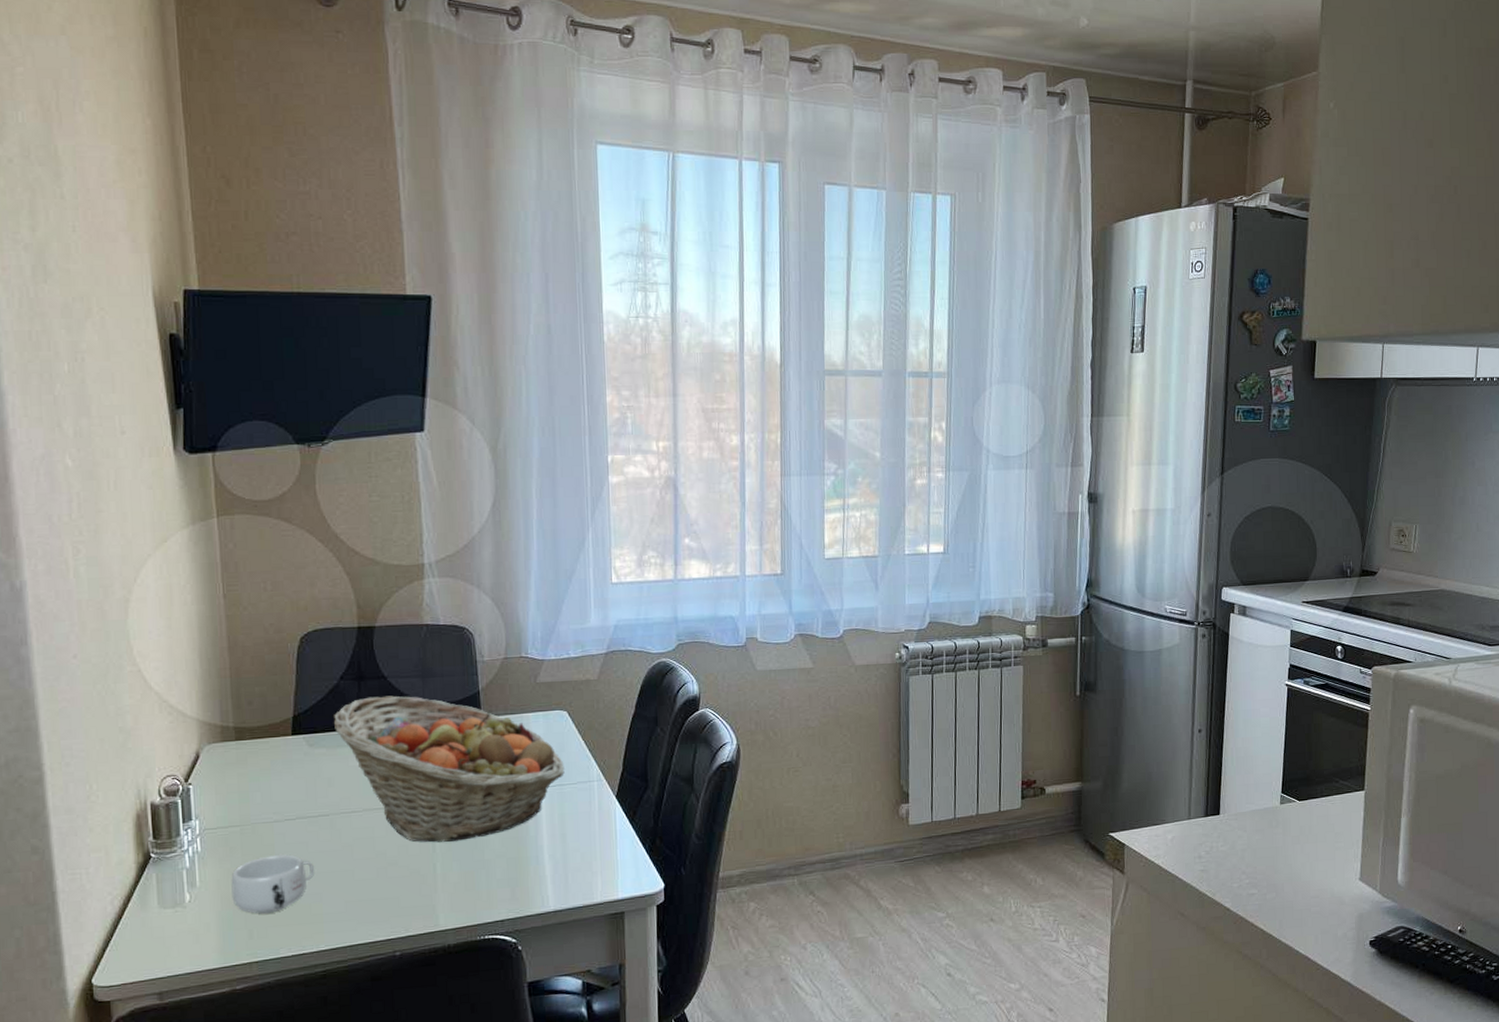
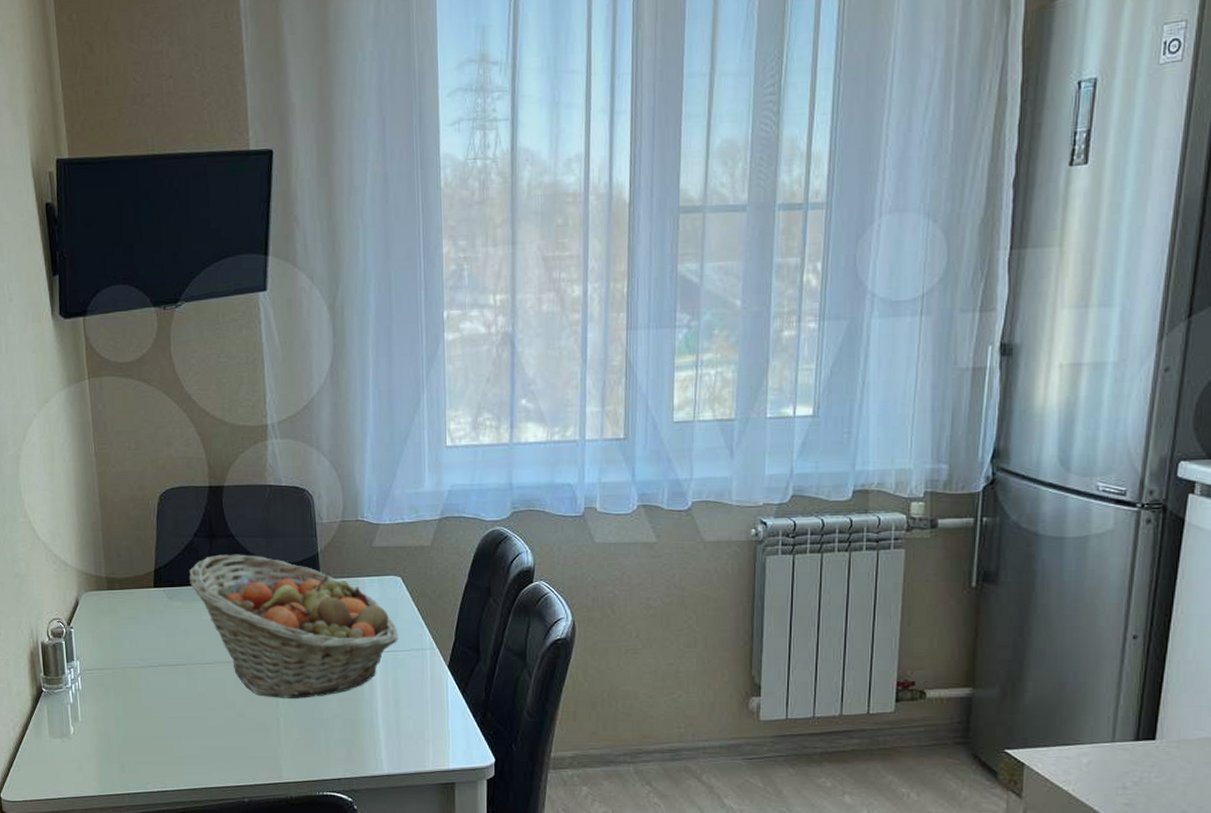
mug: present [231,854,314,914] -> none [106,698,174,751]

